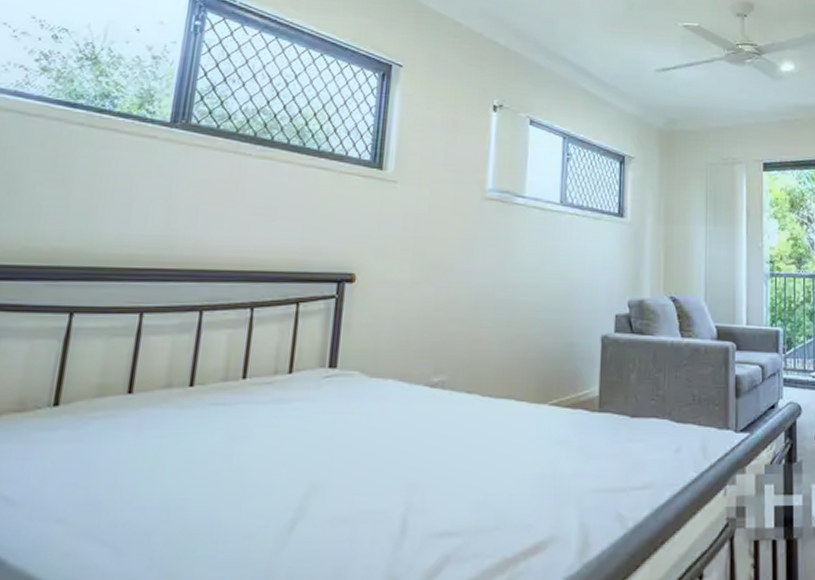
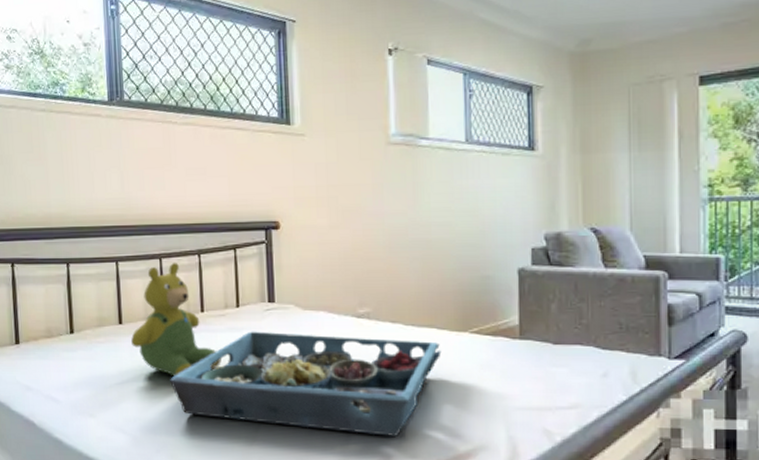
teddy bear: none [140,315,259,463] -> present [131,262,222,377]
serving tray: none [184,403,518,531] -> present [170,331,442,436]

